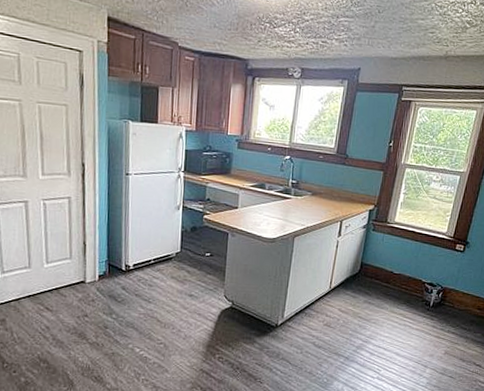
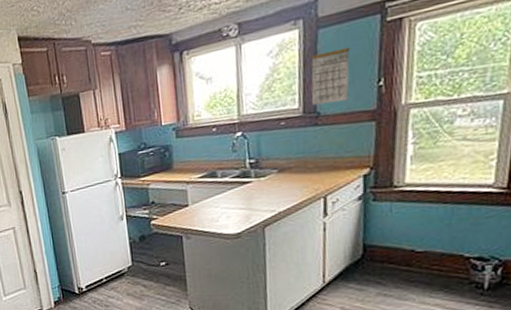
calendar: none [343,110,376,151] -> present [311,47,351,106]

